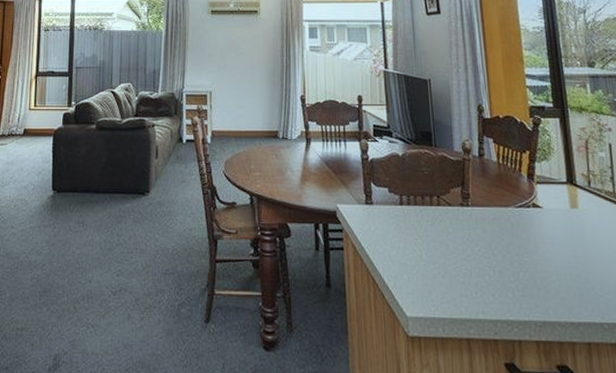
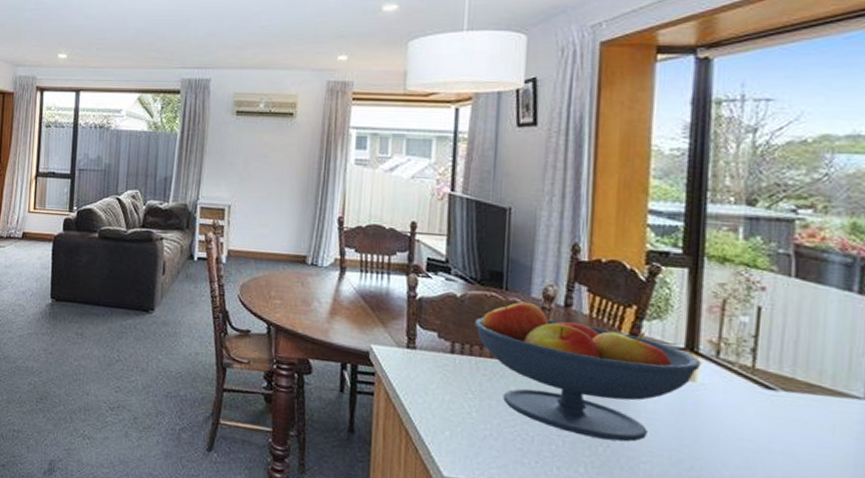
fruit bowl: none [415,155,580,265] -> present [475,299,701,442]

